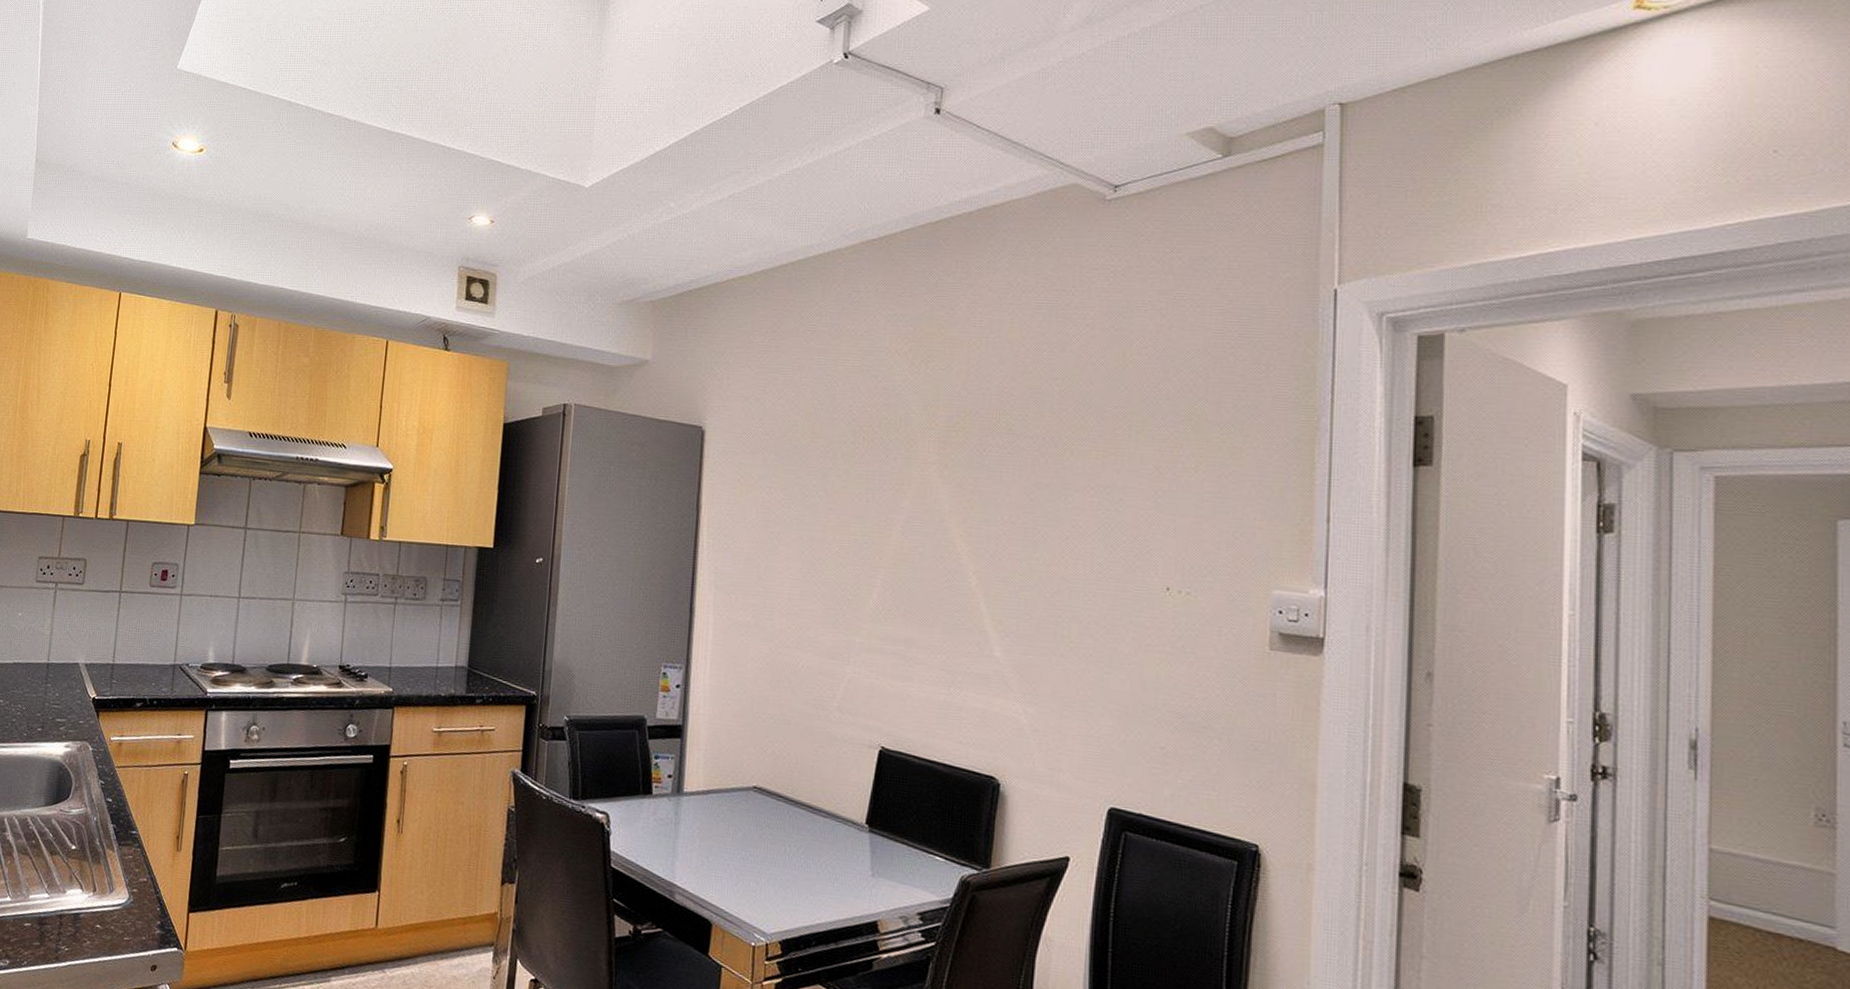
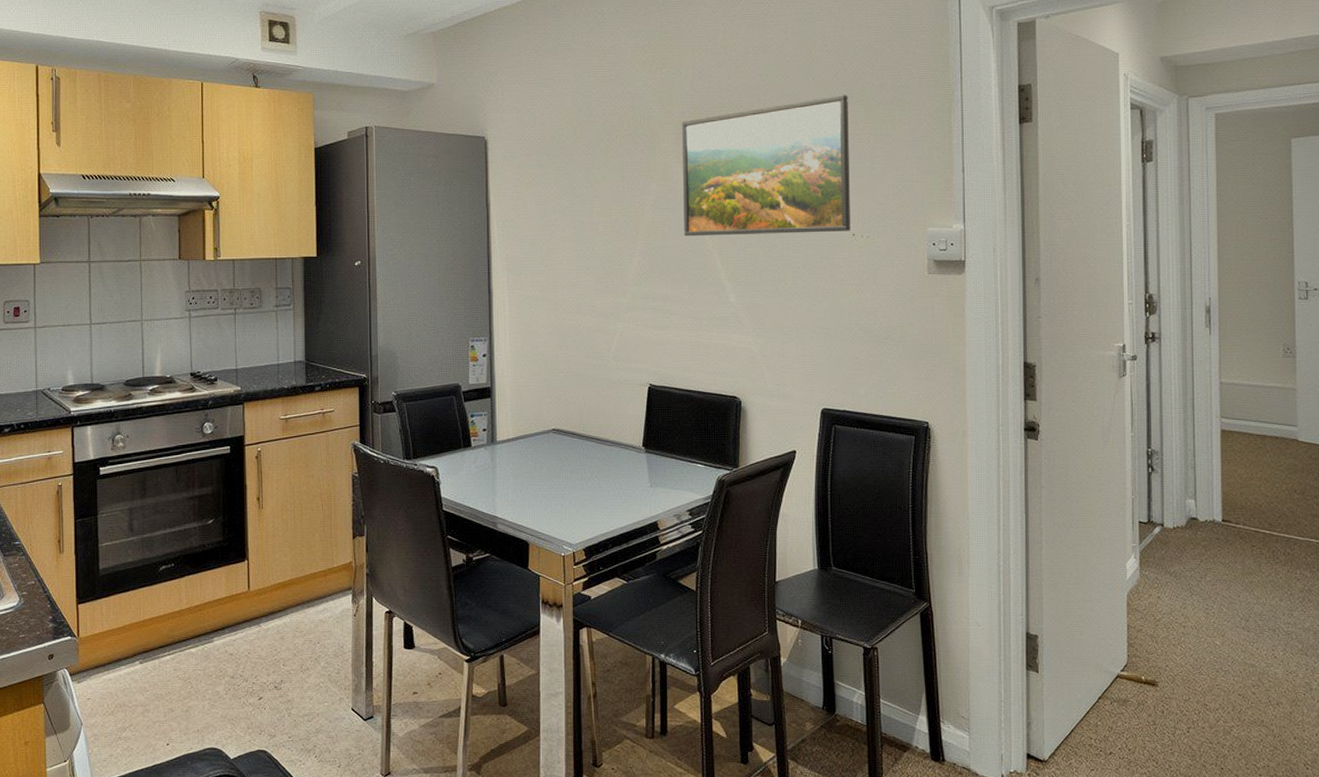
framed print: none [941,410,1172,584] -> present [682,95,850,237]

